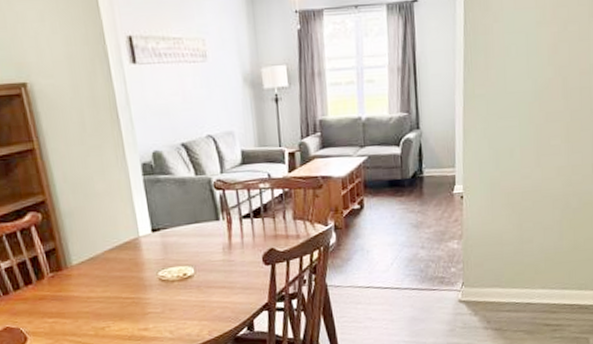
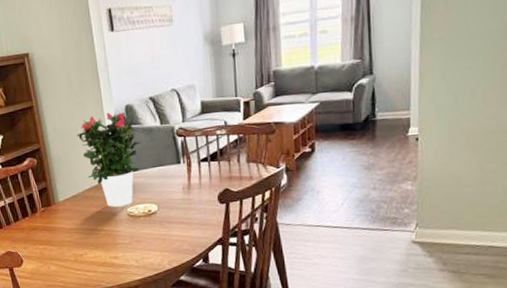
potted flower: none [93,160,173,271] -> present [77,113,141,207]

